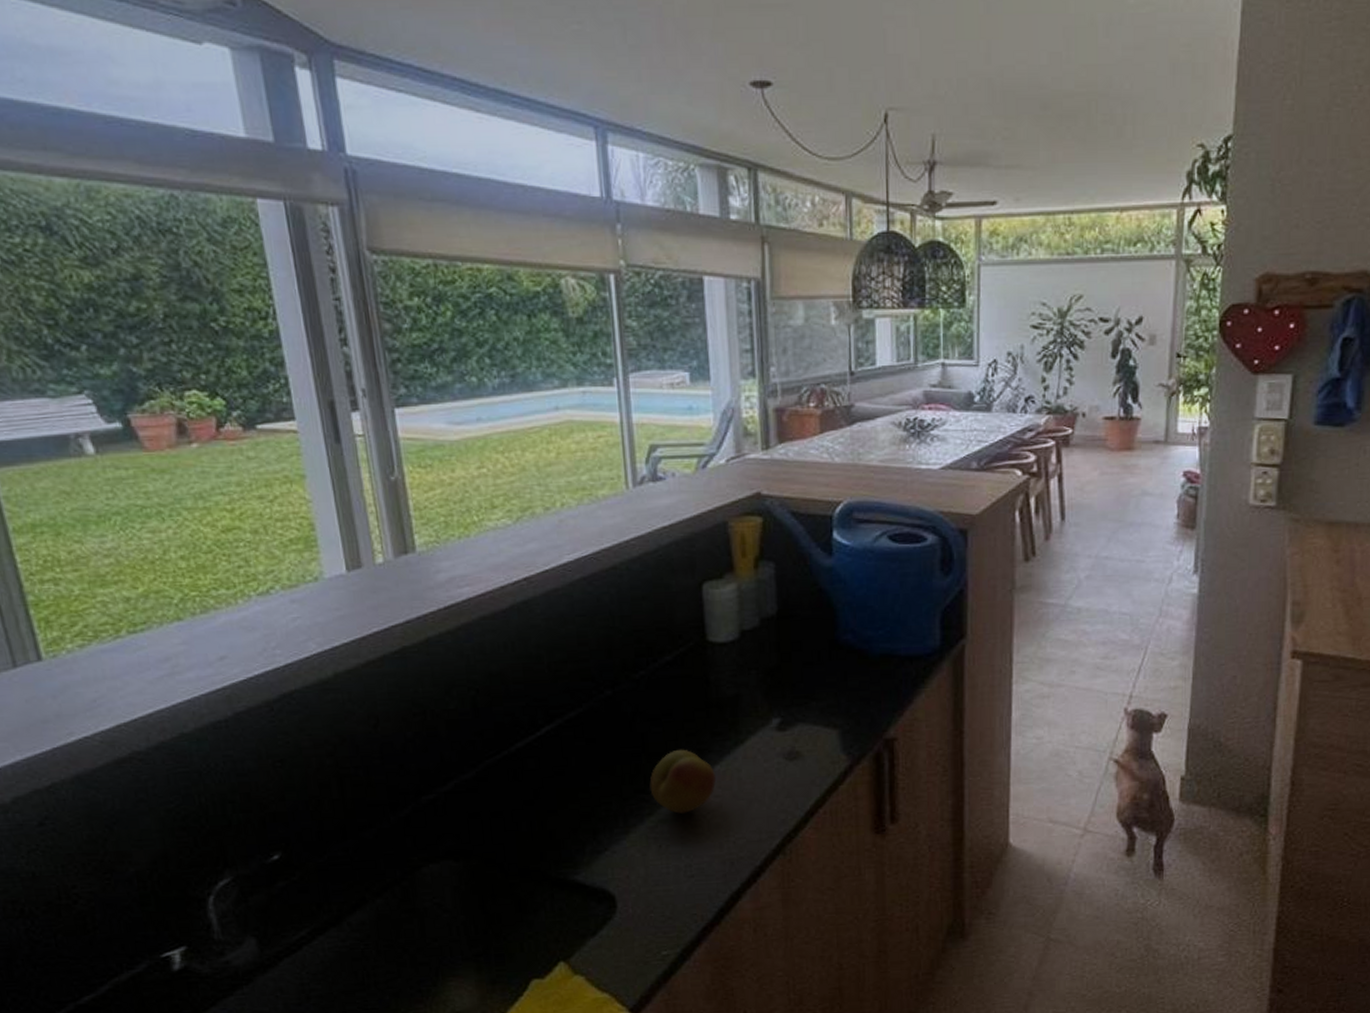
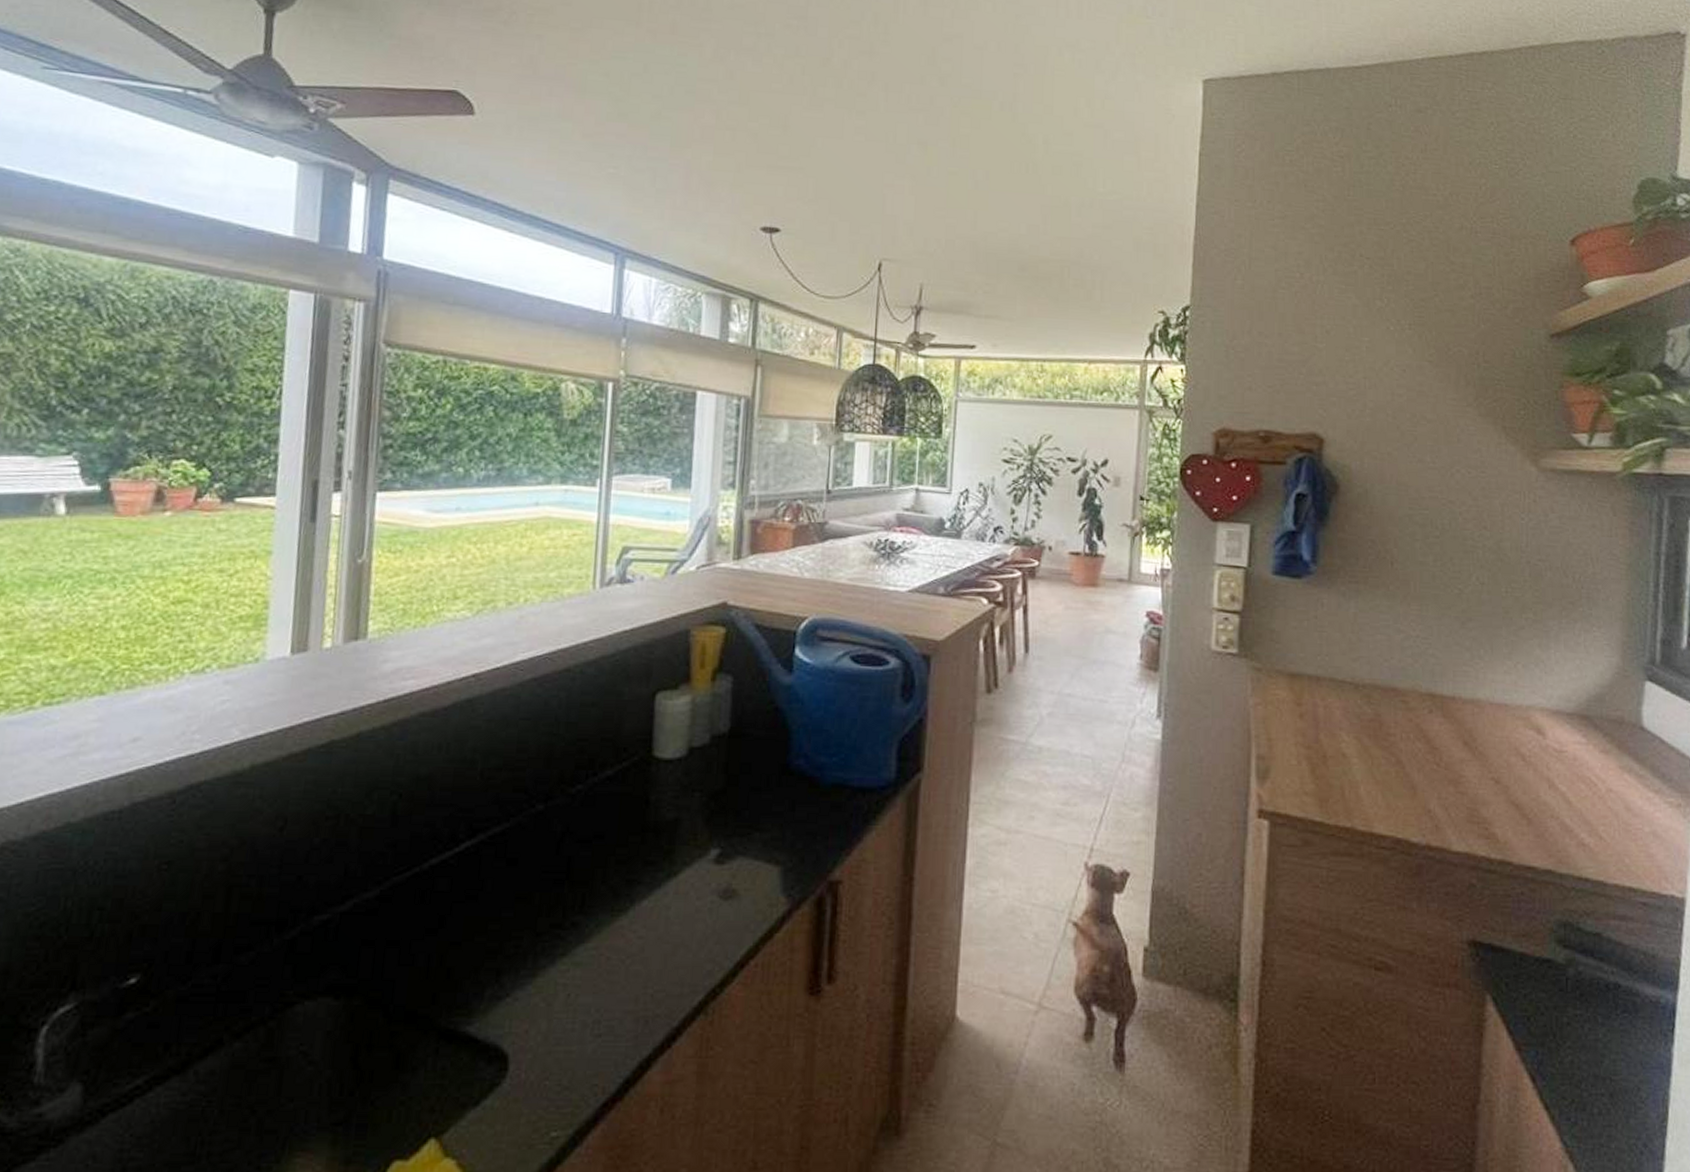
fruit: present [649,749,716,814] -> none [568,878,642,956]

